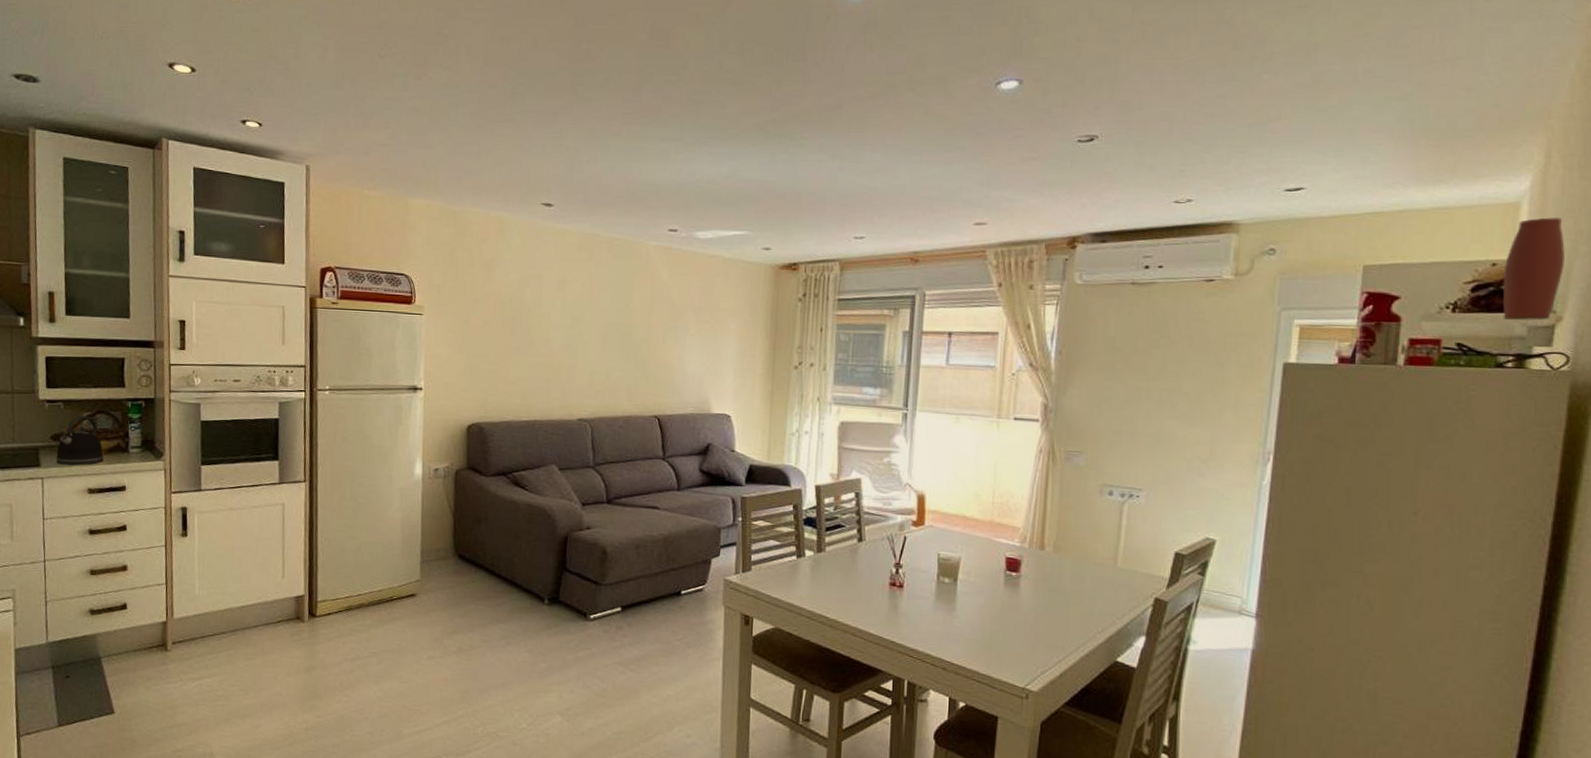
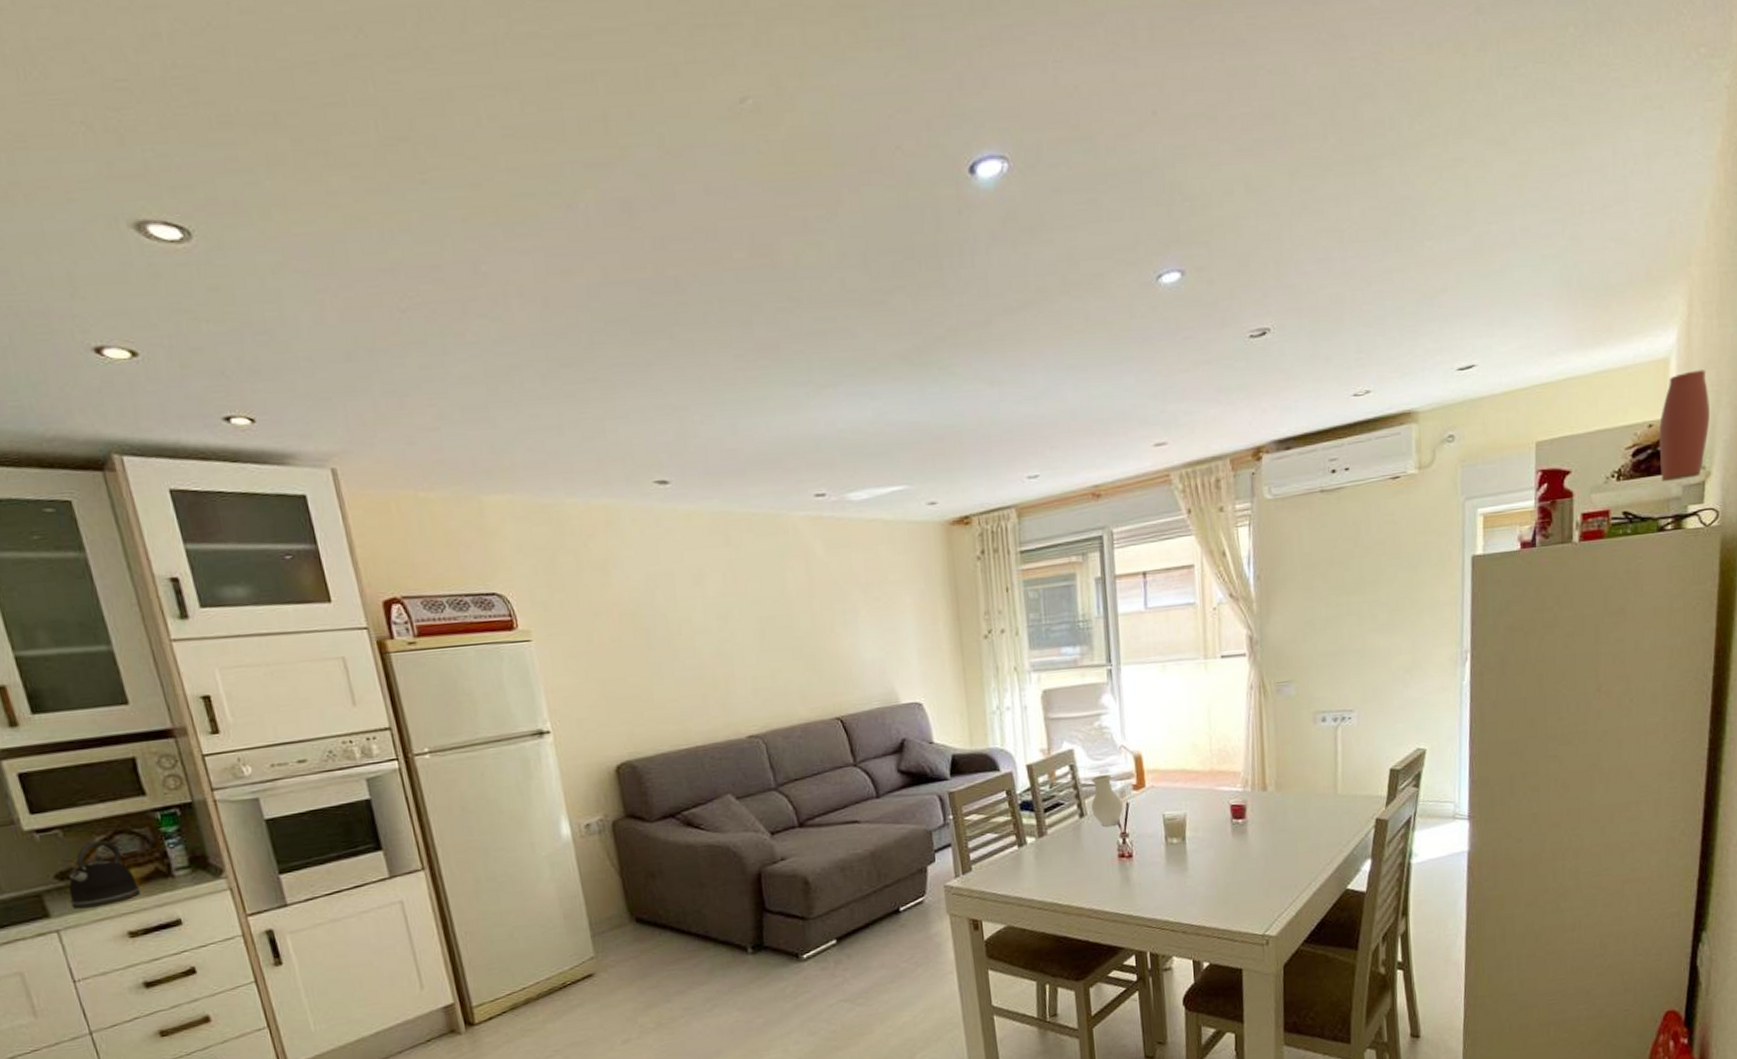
vase: none [870,506,901,556] -> present [1091,774,1123,828]

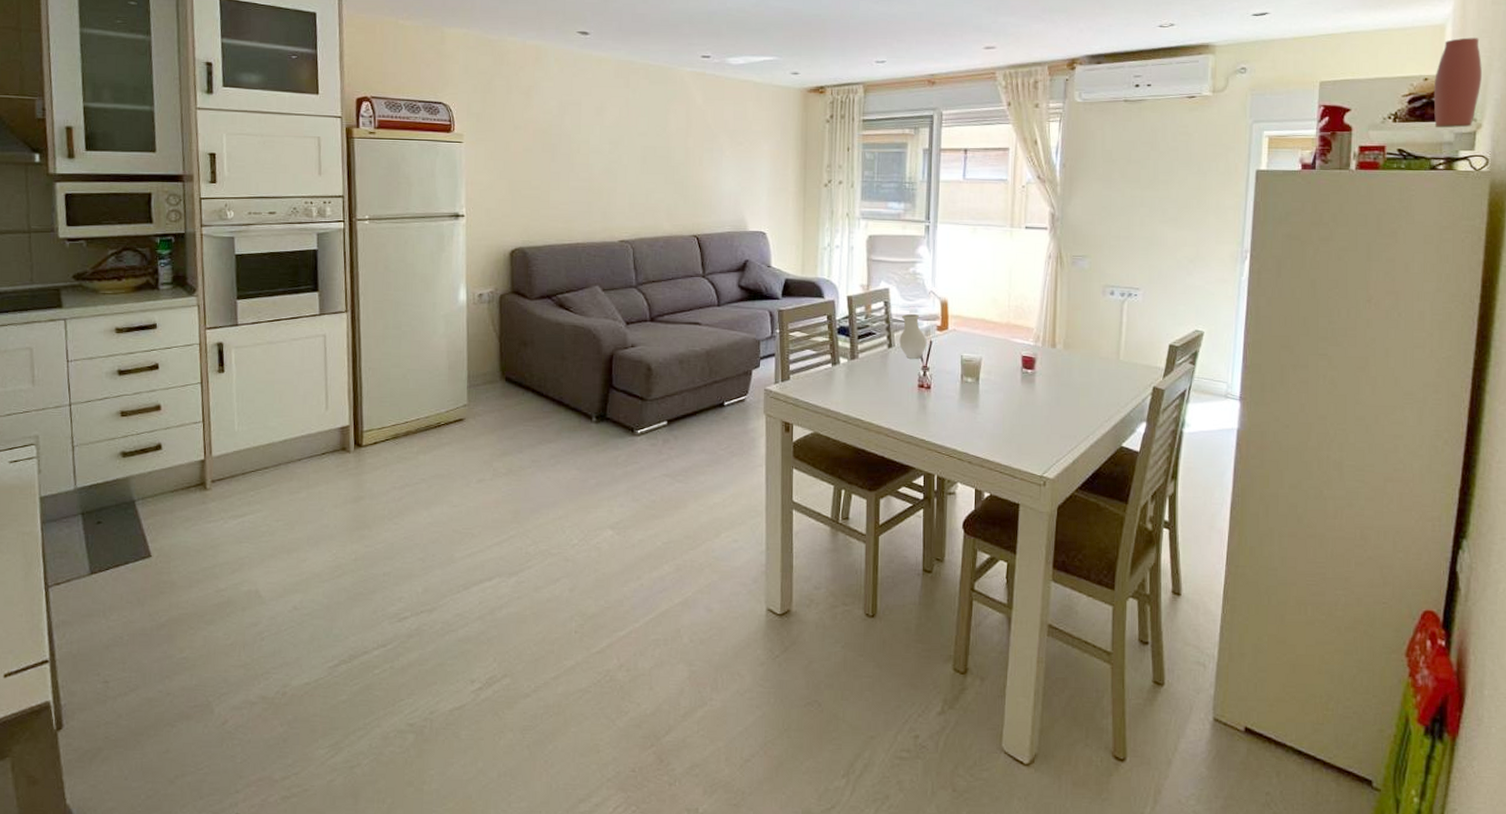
kettle: present [68,840,140,909] -> none [79,253,132,305]

